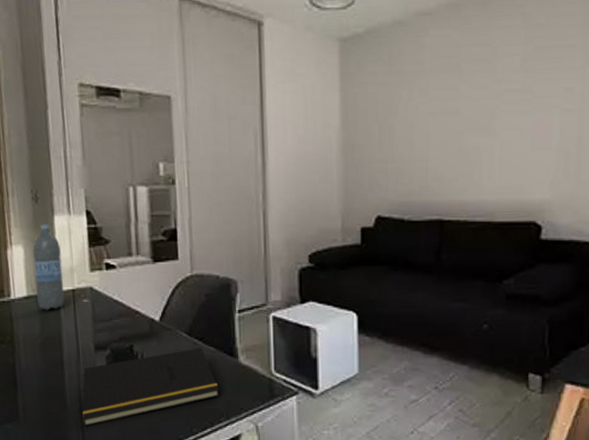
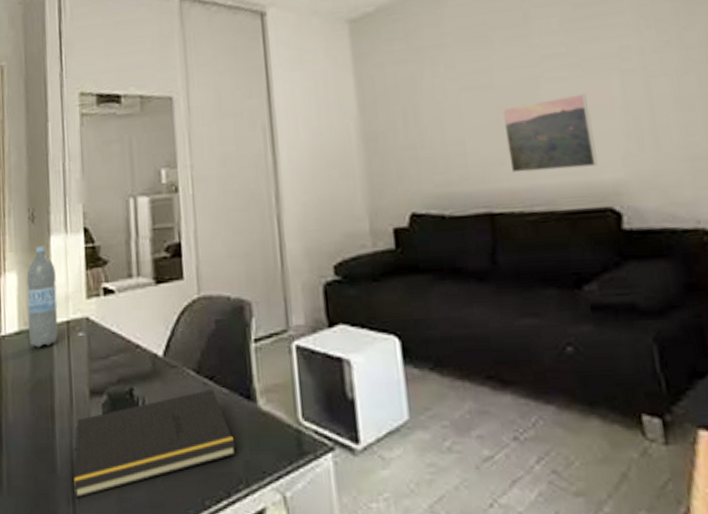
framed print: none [462,126,532,188] -> present [503,93,598,173]

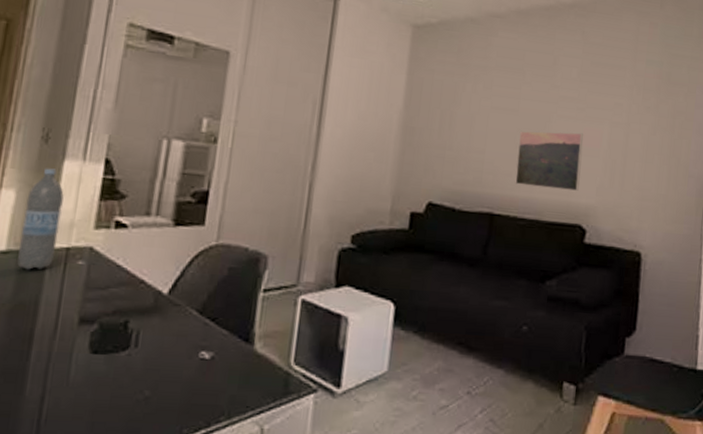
notepad: present [74,389,236,498] -> none [41,329,225,421]

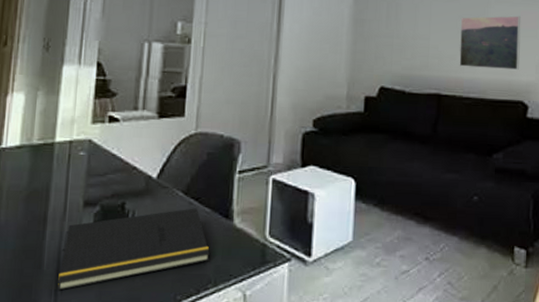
water bottle: present [17,168,64,270] -> none [30,73,65,161]
notepad: none [41,329,225,421] -> present [57,208,210,291]

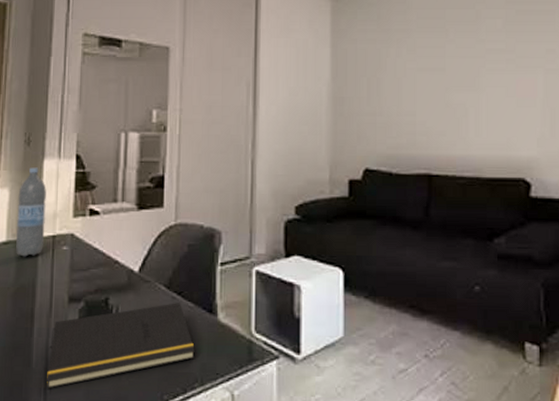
water bottle: none [30,73,65,161] -> present [16,167,46,257]
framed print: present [459,15,521,70] -> none [450,84,518,144]

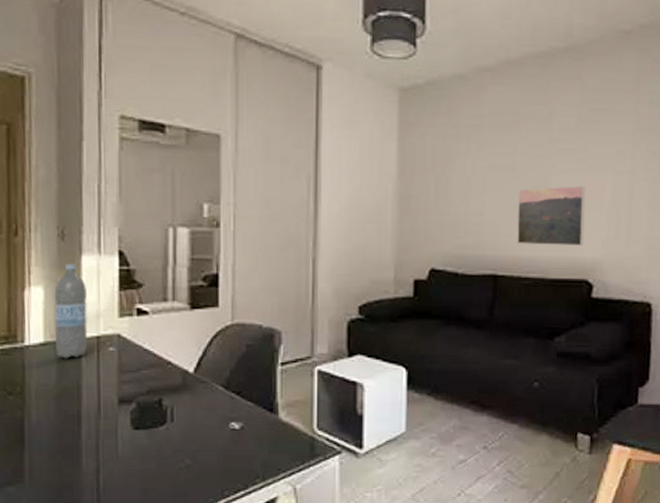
notepad: present [47,303,195,389] -> none [99,402,255,489]
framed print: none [450,84,518,144] -> present [517,185,585,246]

